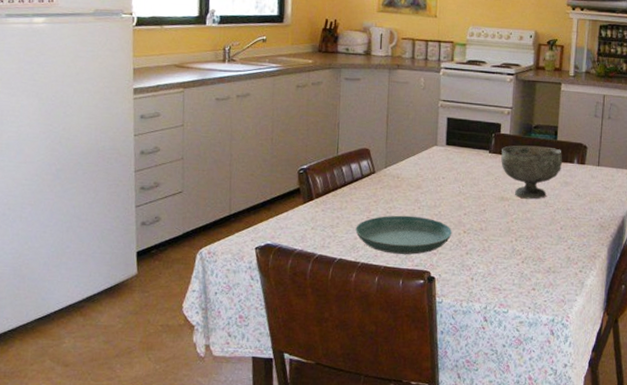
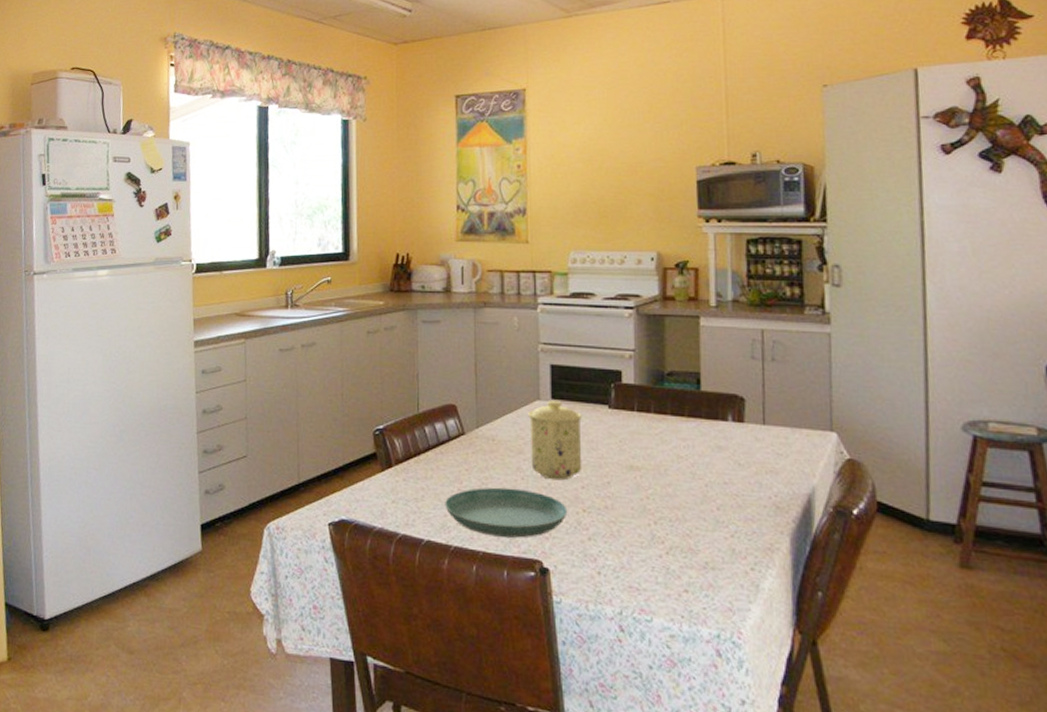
mug: none [427,146,468,209] -> present [528,400,582,481]
bowl: present [501,145,563,200] -> none [625,397,712,469]

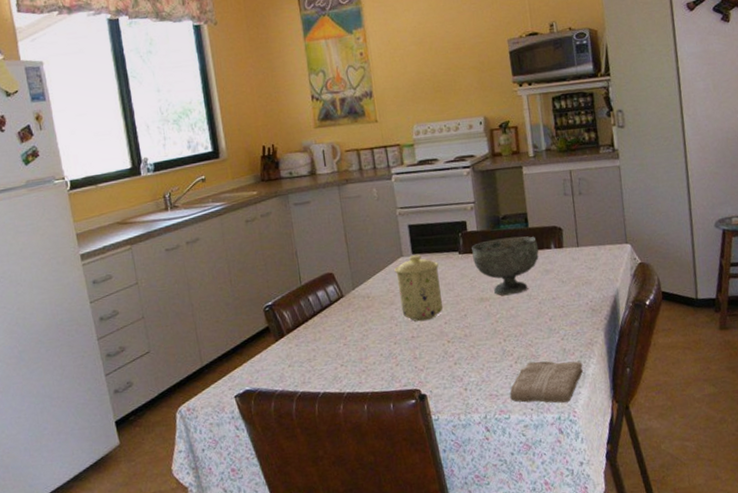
saucer: present [445,487,568,538] -> none [334,334,436,378]
bowl: none [625,397,712,469] -> present [472,236,539,296]
washcloth: none [655,556,757,618] -> present [510,361,584,403]

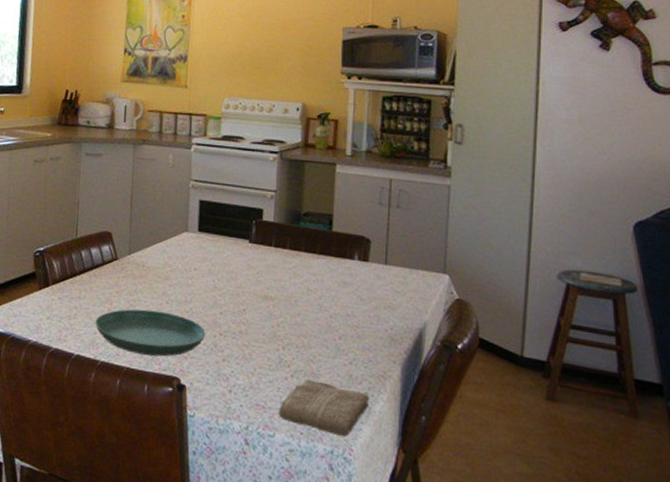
saucer: none [334,334,436,378] -> present [95,309,206,357]
mug: present [394,255,444,322] -> none [176,233,224,306]
bowl: present [472,236,539,296] -> none [264,235,340,301]

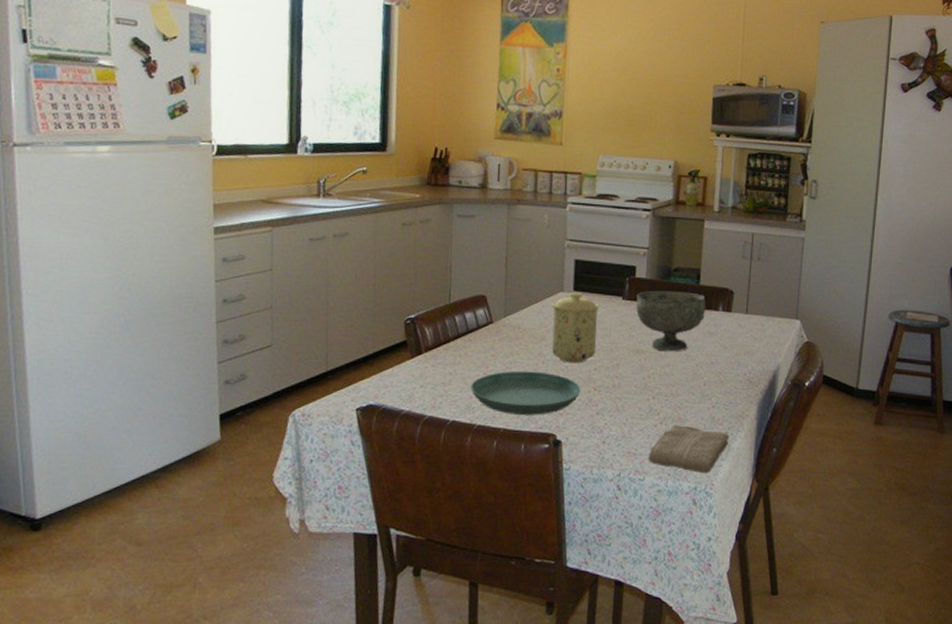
mug: none [176,233,224,306] -> present [552,292,599,364]
bowl: none [264,235,340,301] -> present [636,290,706,352]

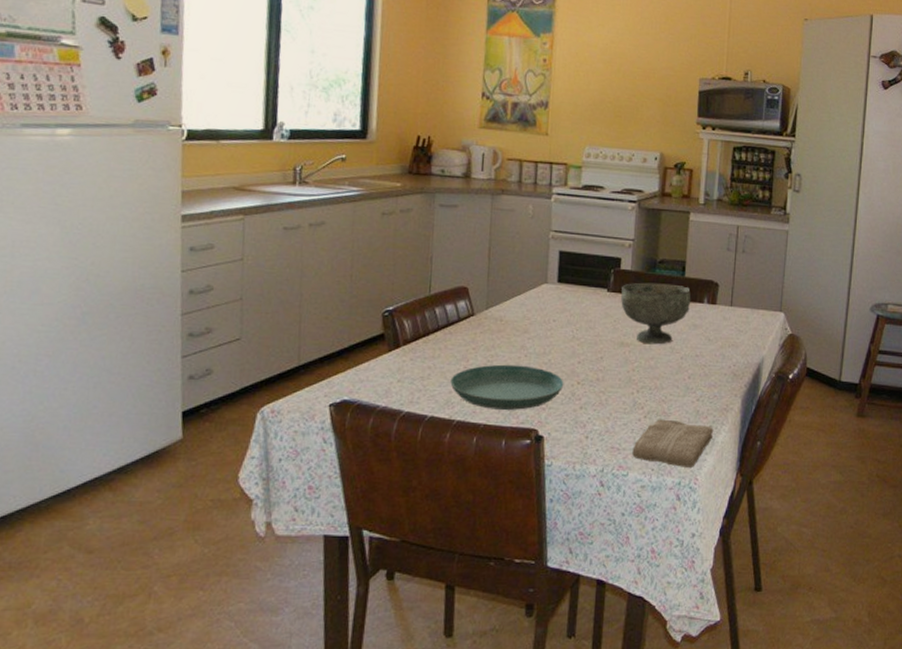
mug: present [552,292,599,364] -> none [534,284,583,357]

